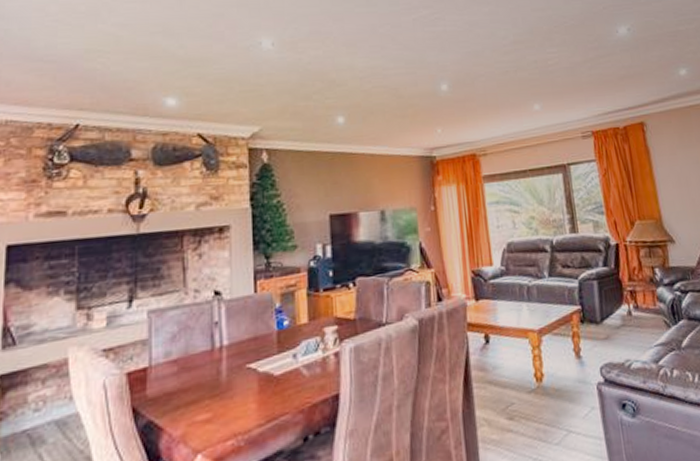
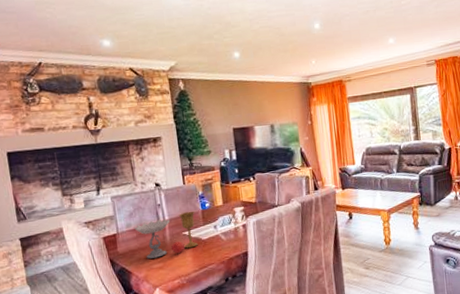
goblet: none [175,332,267,407] -> present [134,211,198,259]

